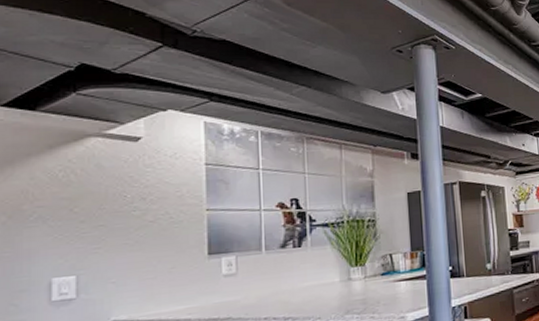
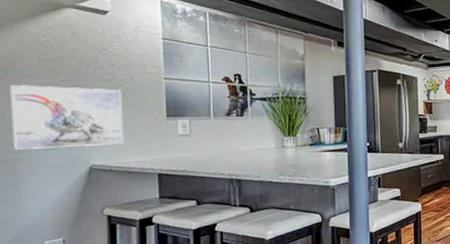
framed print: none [12,227,154,310] -> present [8,85,123,150]

